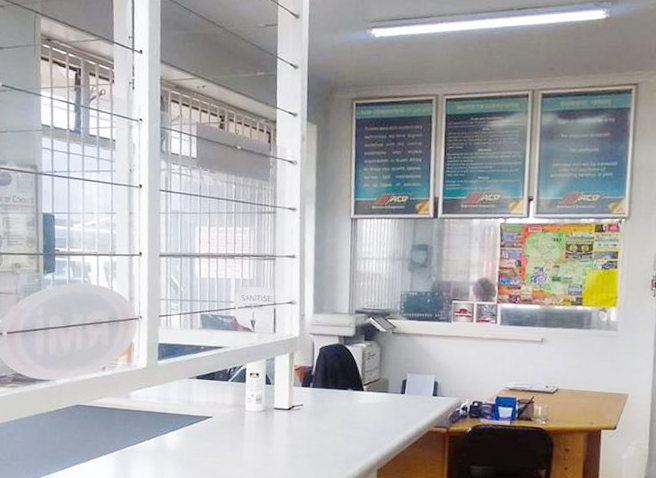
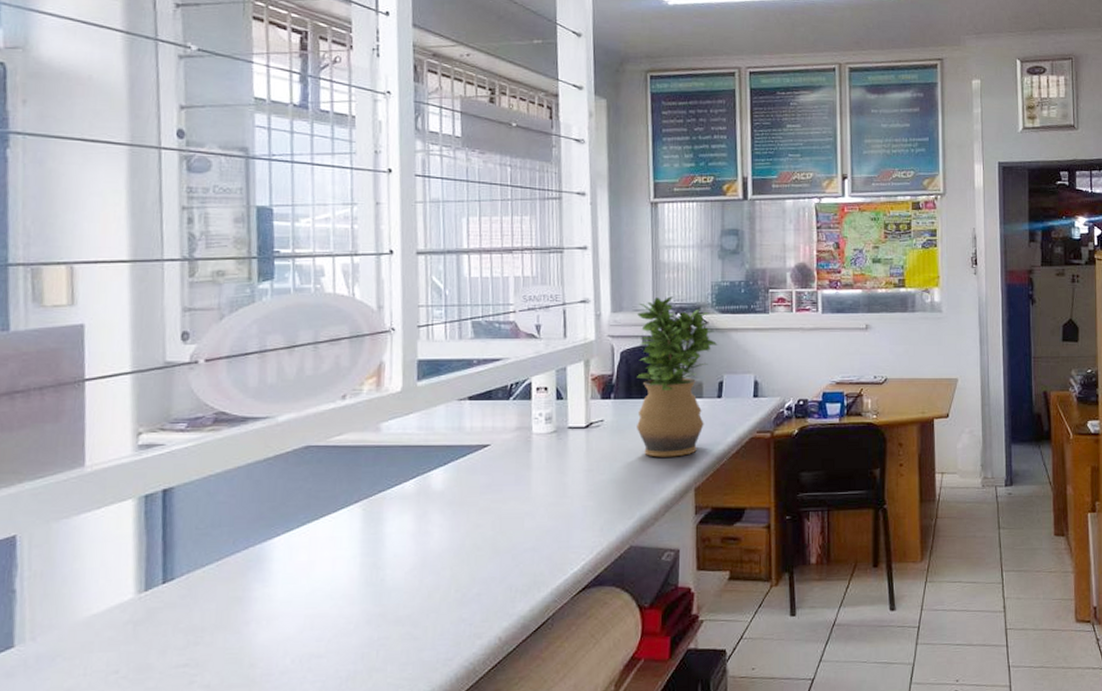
potted plant: none [330,302,404,441] -> present [637,296,718,457]

